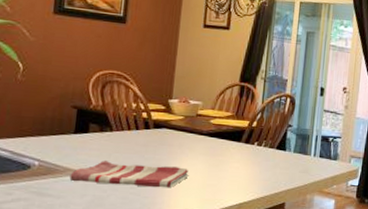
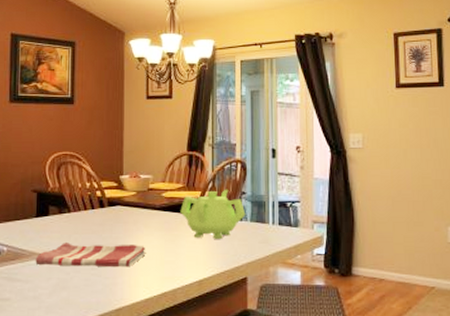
teapot: none [227,120,290,166] -> present [180,189,246,239]

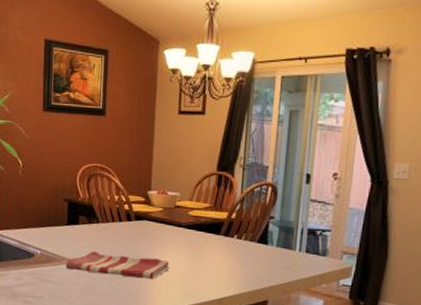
teapot: present [180,189,246,239] -> none [205,212,273,261]

